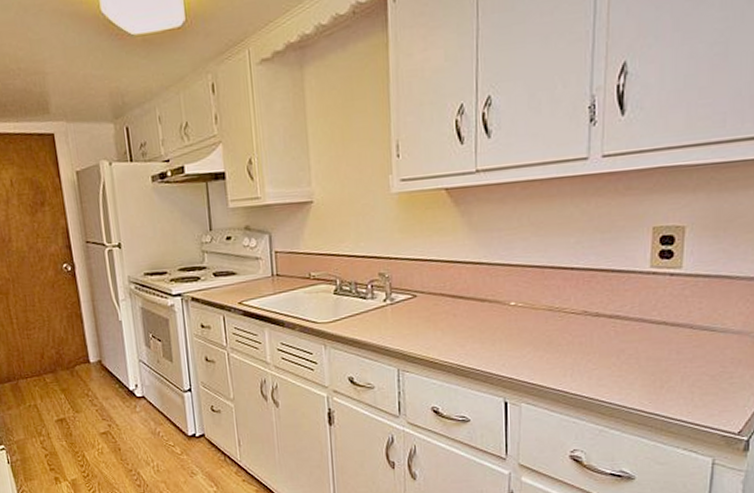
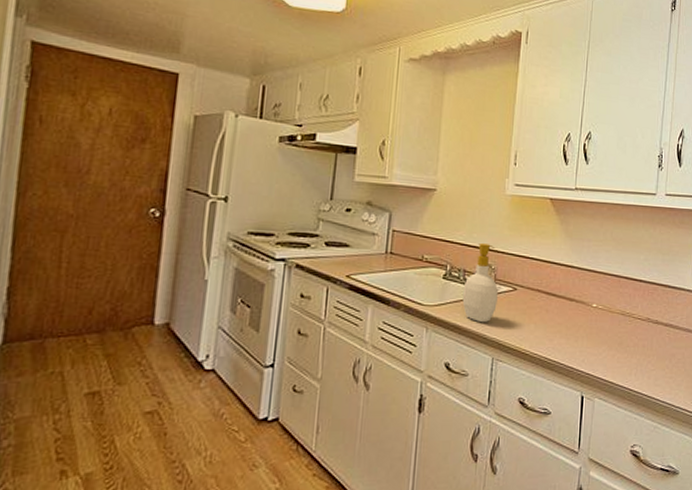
soap bottle: none [357,250,396,335] -> present [462,242,498,323]

